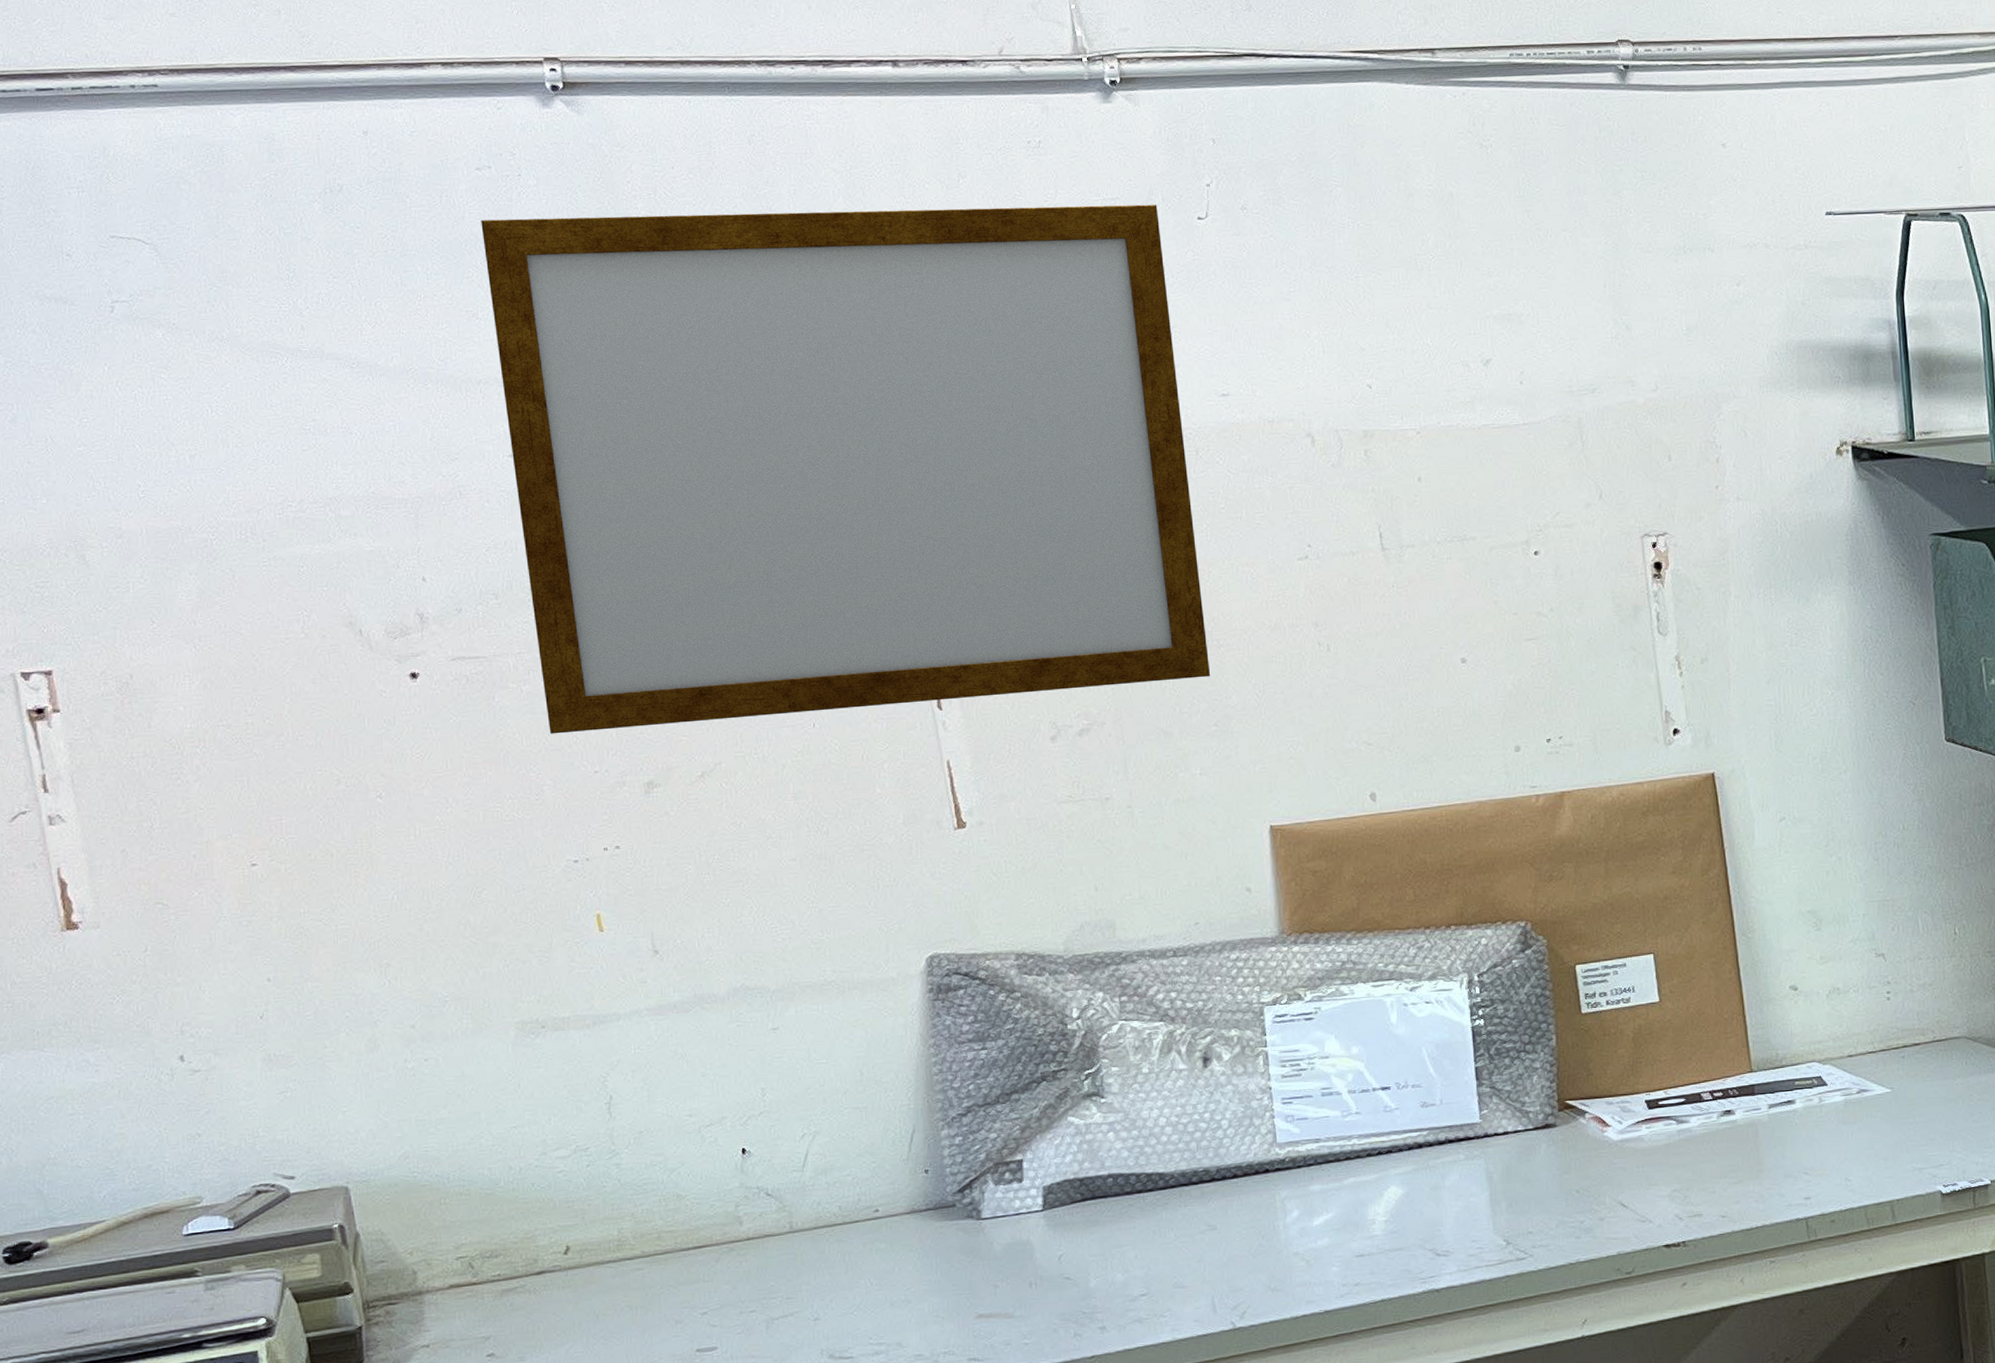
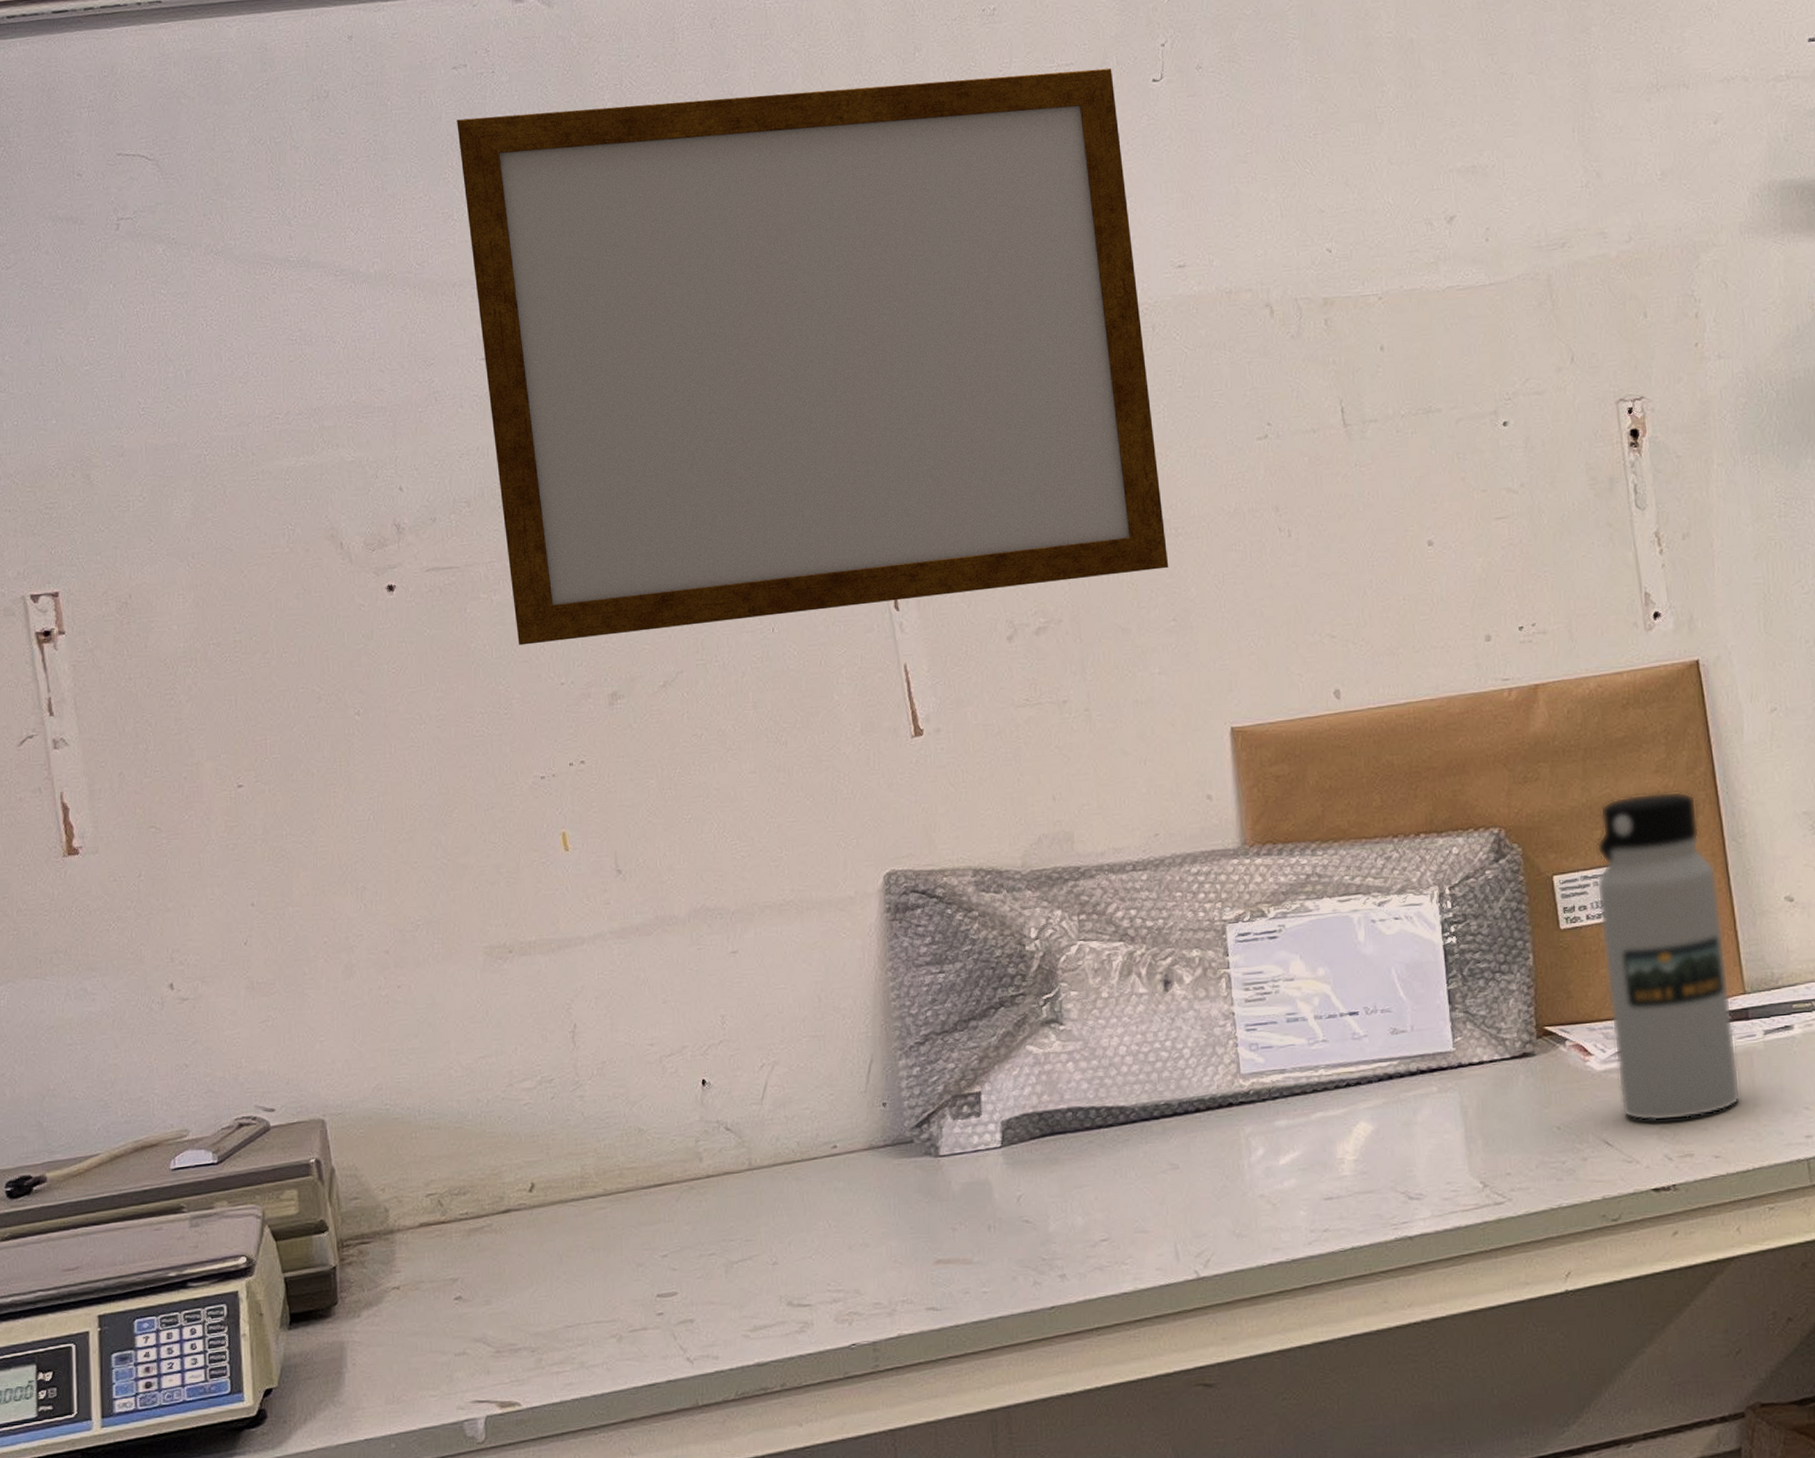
water bottle: none [1616,890,1746,1186] -> present [1596,791,1741,1122]

